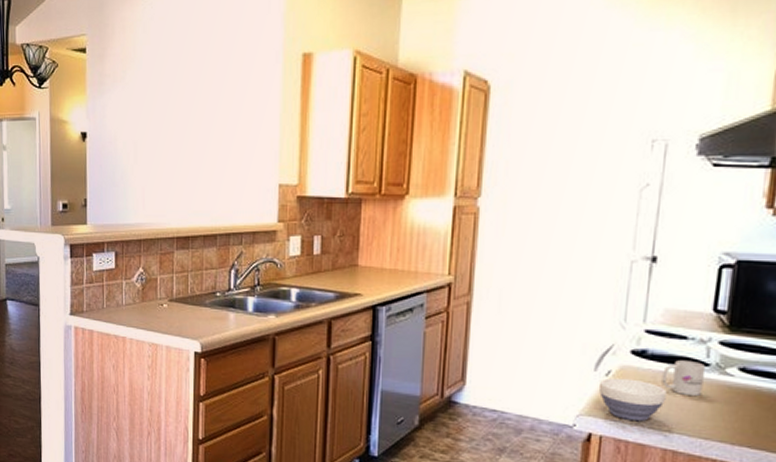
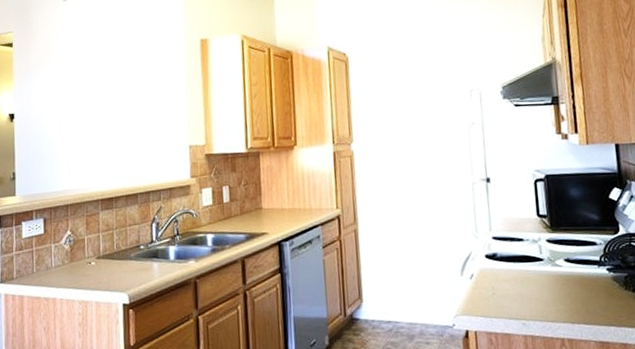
bowl: present [598,377,667,422] -> none [466,279,518,315]
mug: present [662,360,705,397] -> none [511,258,543,288]

